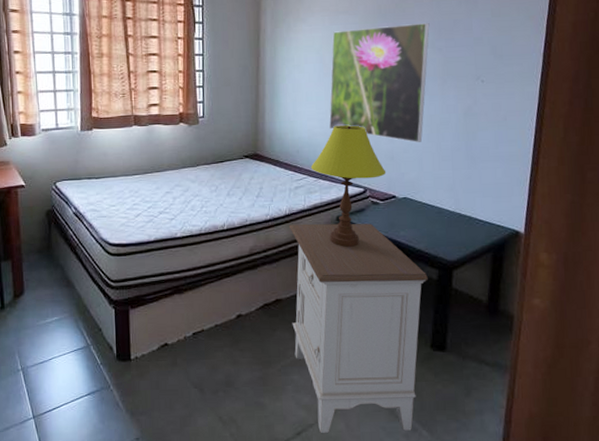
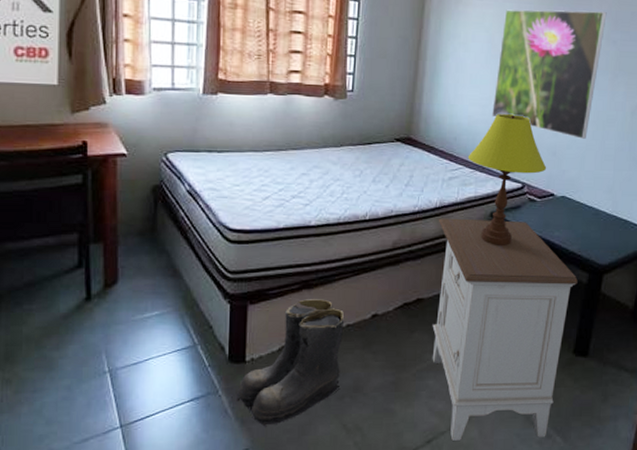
boots: none [124,302,213,419] -> present [236,299,345,427]

